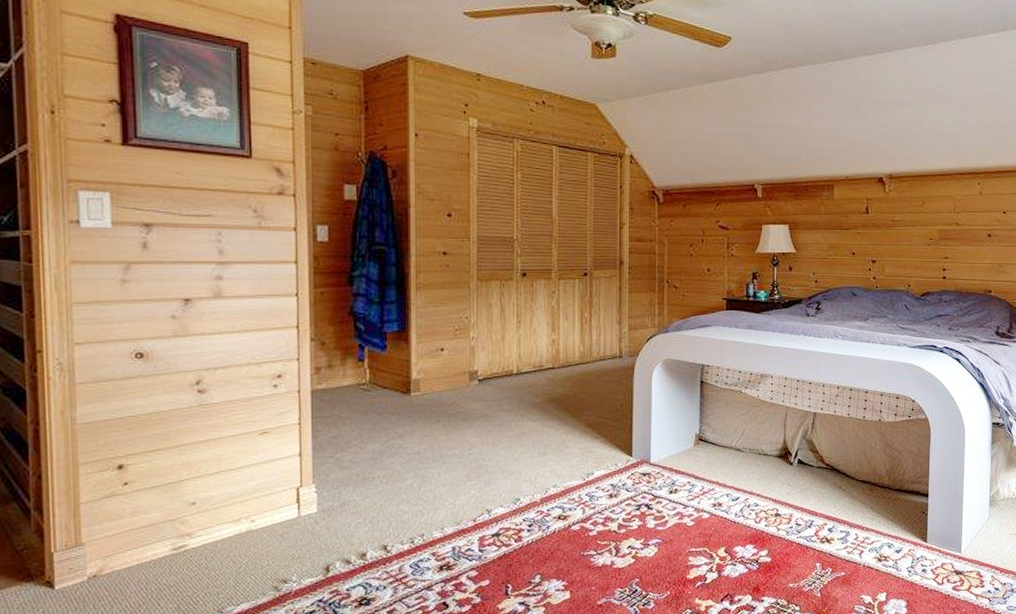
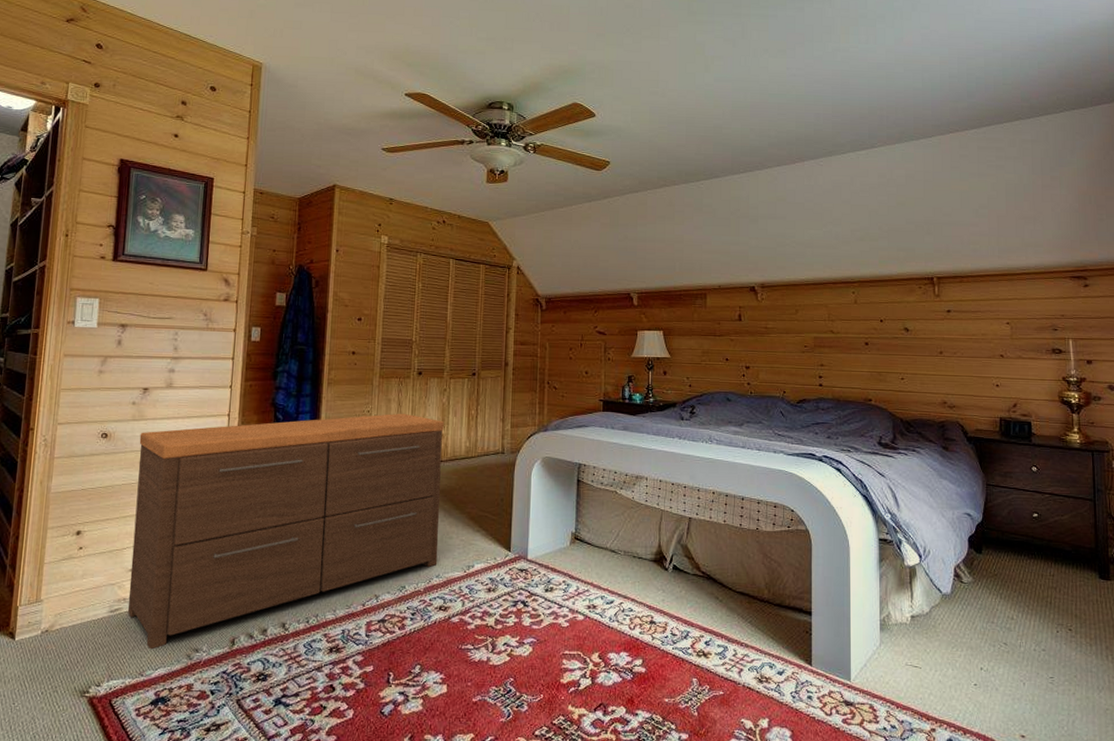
dresser: none [186,318,554,585] -> present [128,413,444,650]

